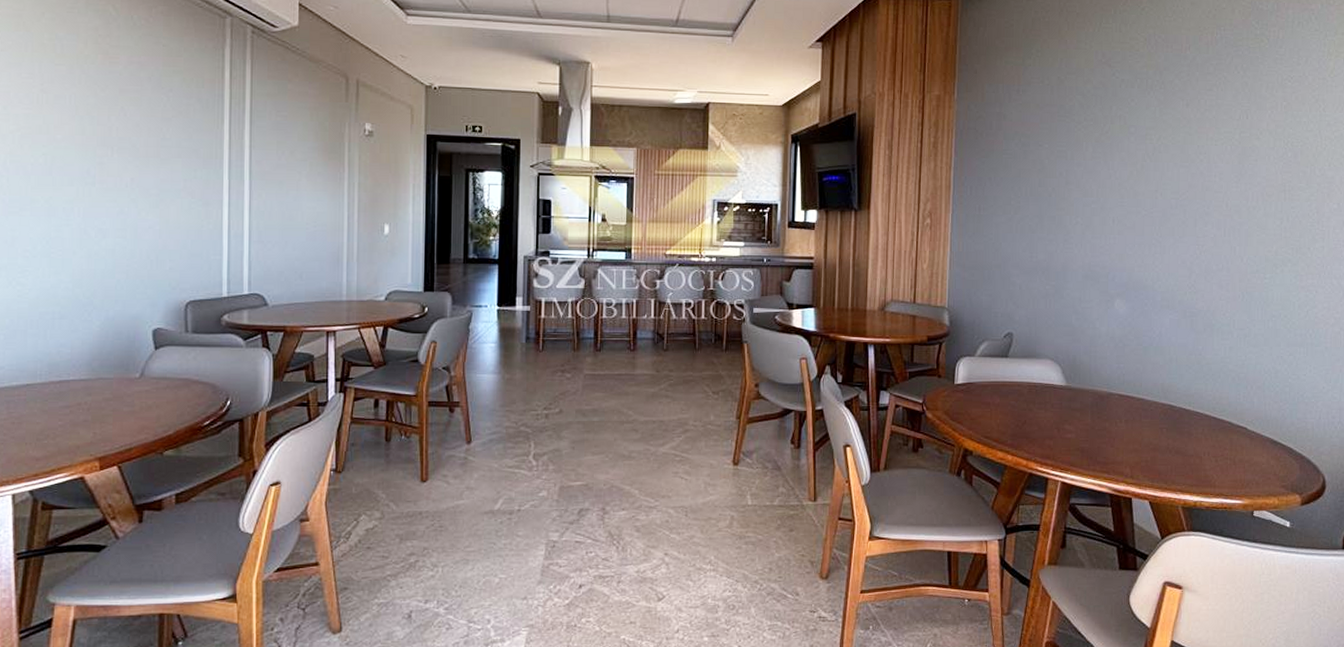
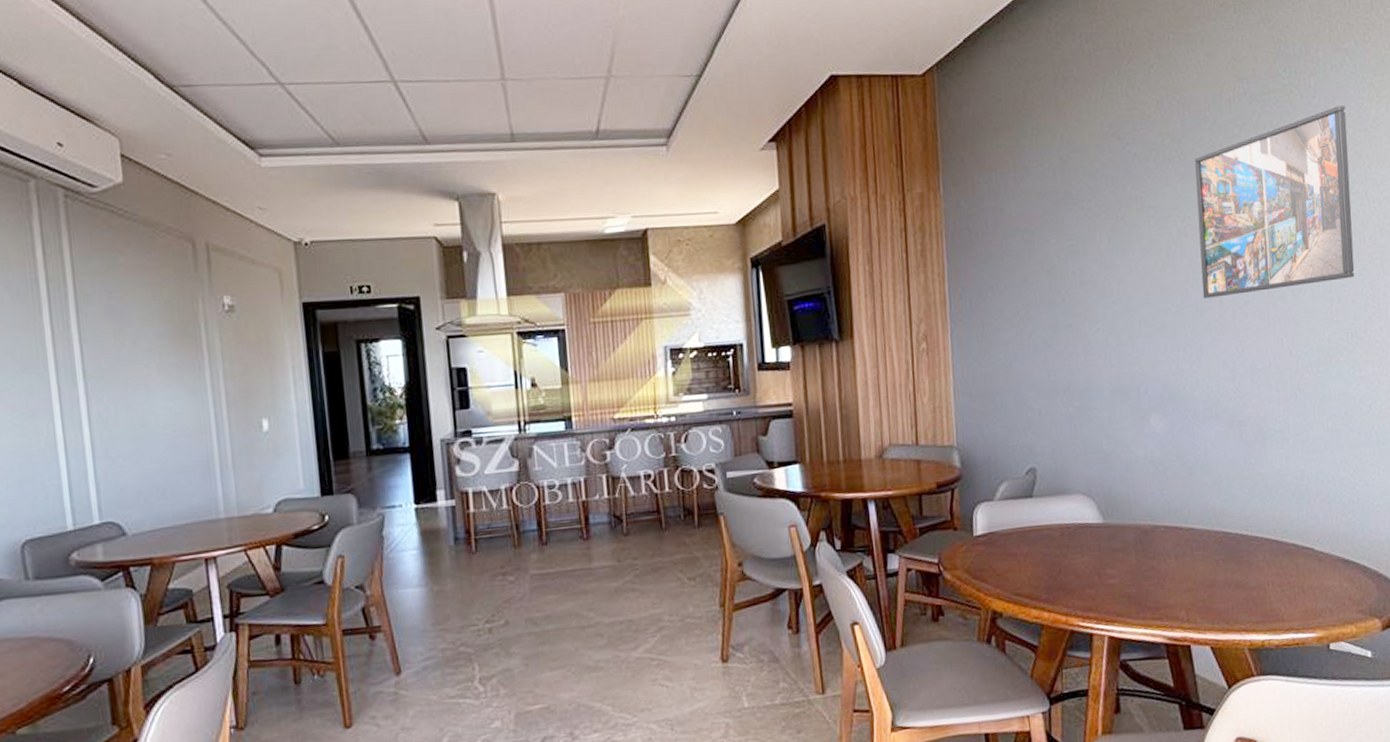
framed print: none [1170,56,1308,207] -> present [1195,106,1355,299]

